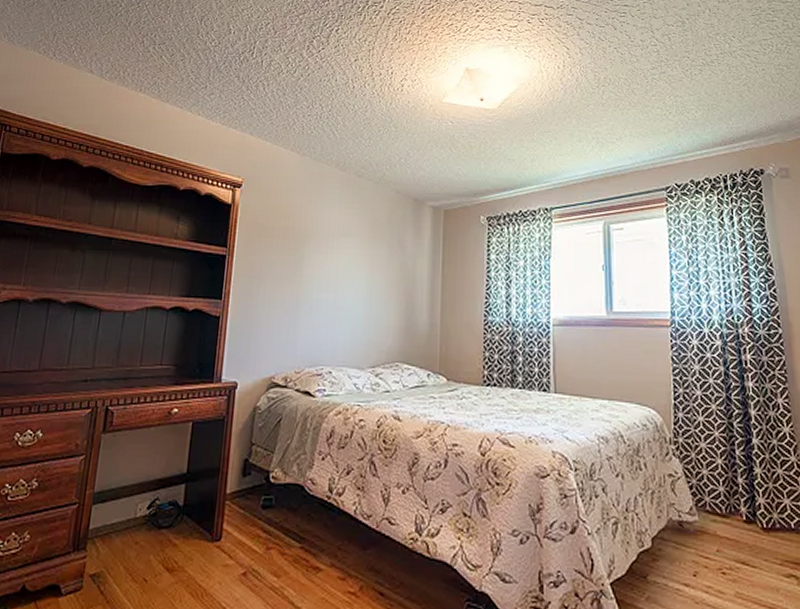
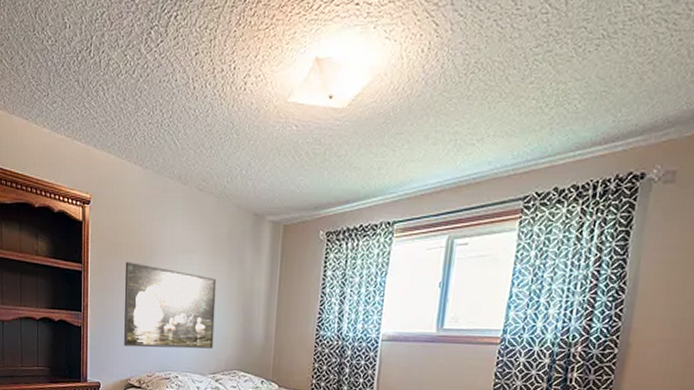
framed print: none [269,246,376,339] -> present [124,262,217,349]

